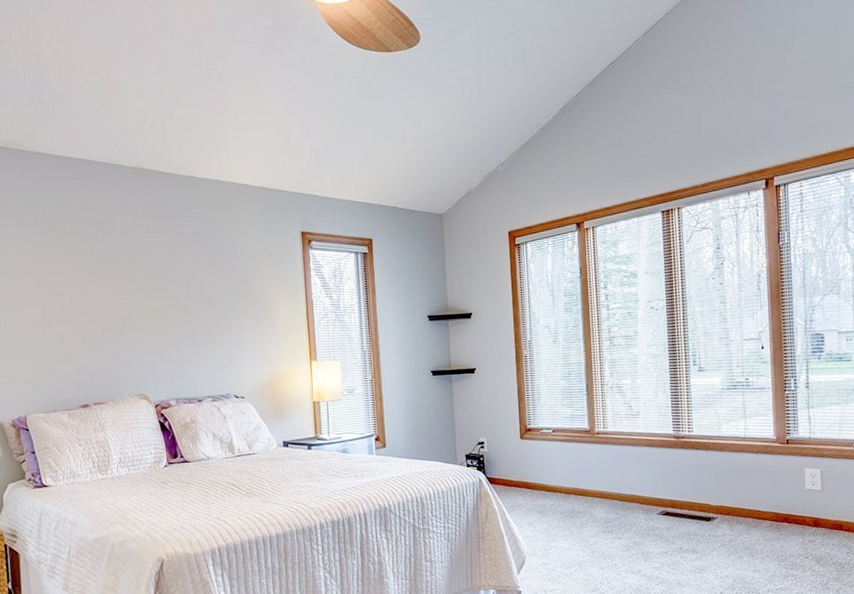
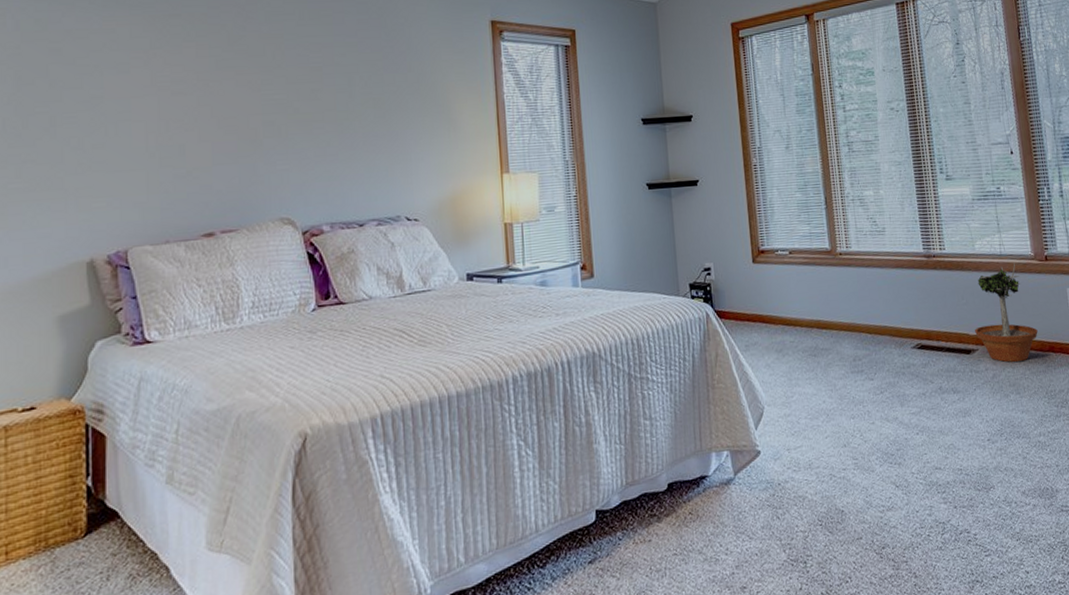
potted tree: none [716,444,774,530] -> present [975,262,1038,362]

